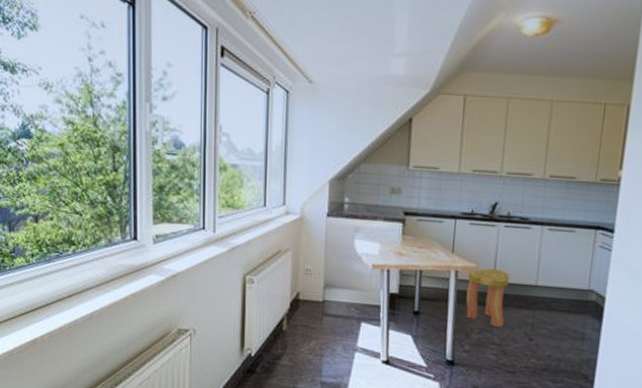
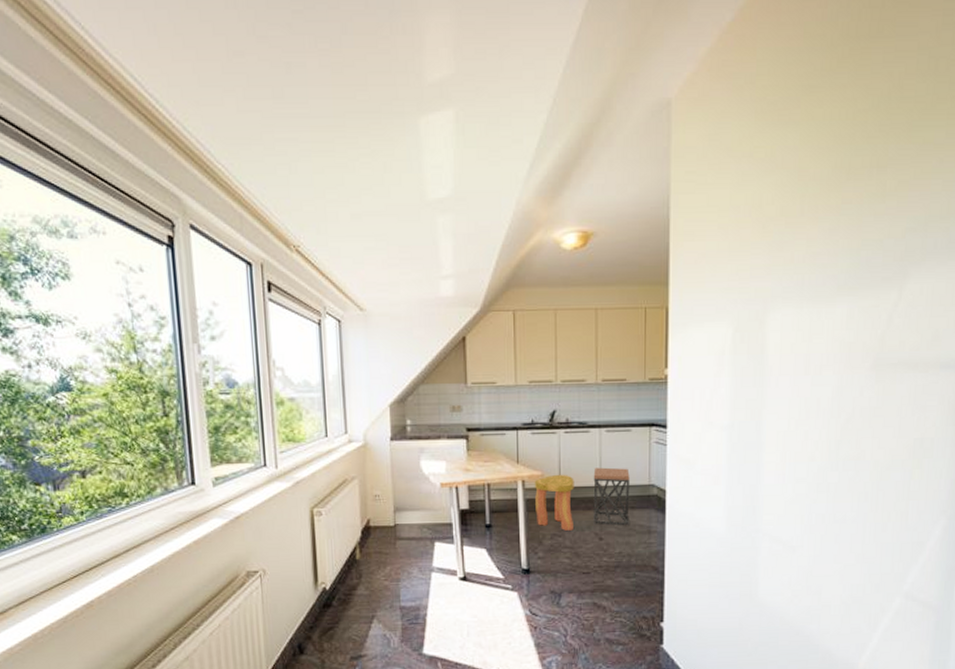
stool: none [525,266,569,330] -> present [593,467,630,526]

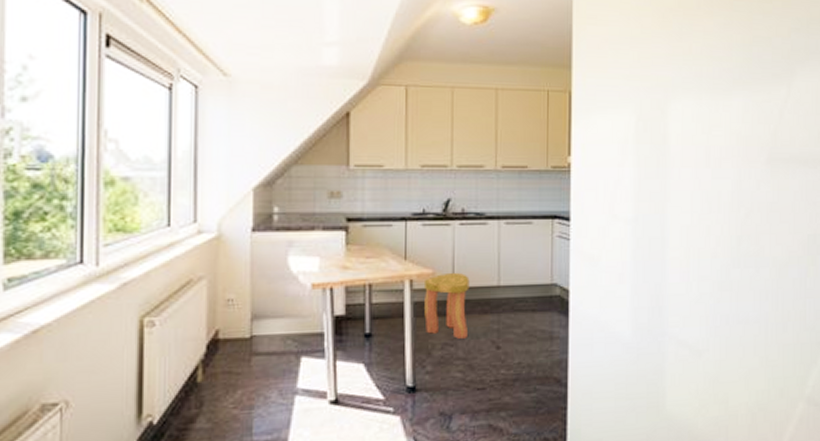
stool: present [593,467,630,526] -> none [490,264,531,332]

